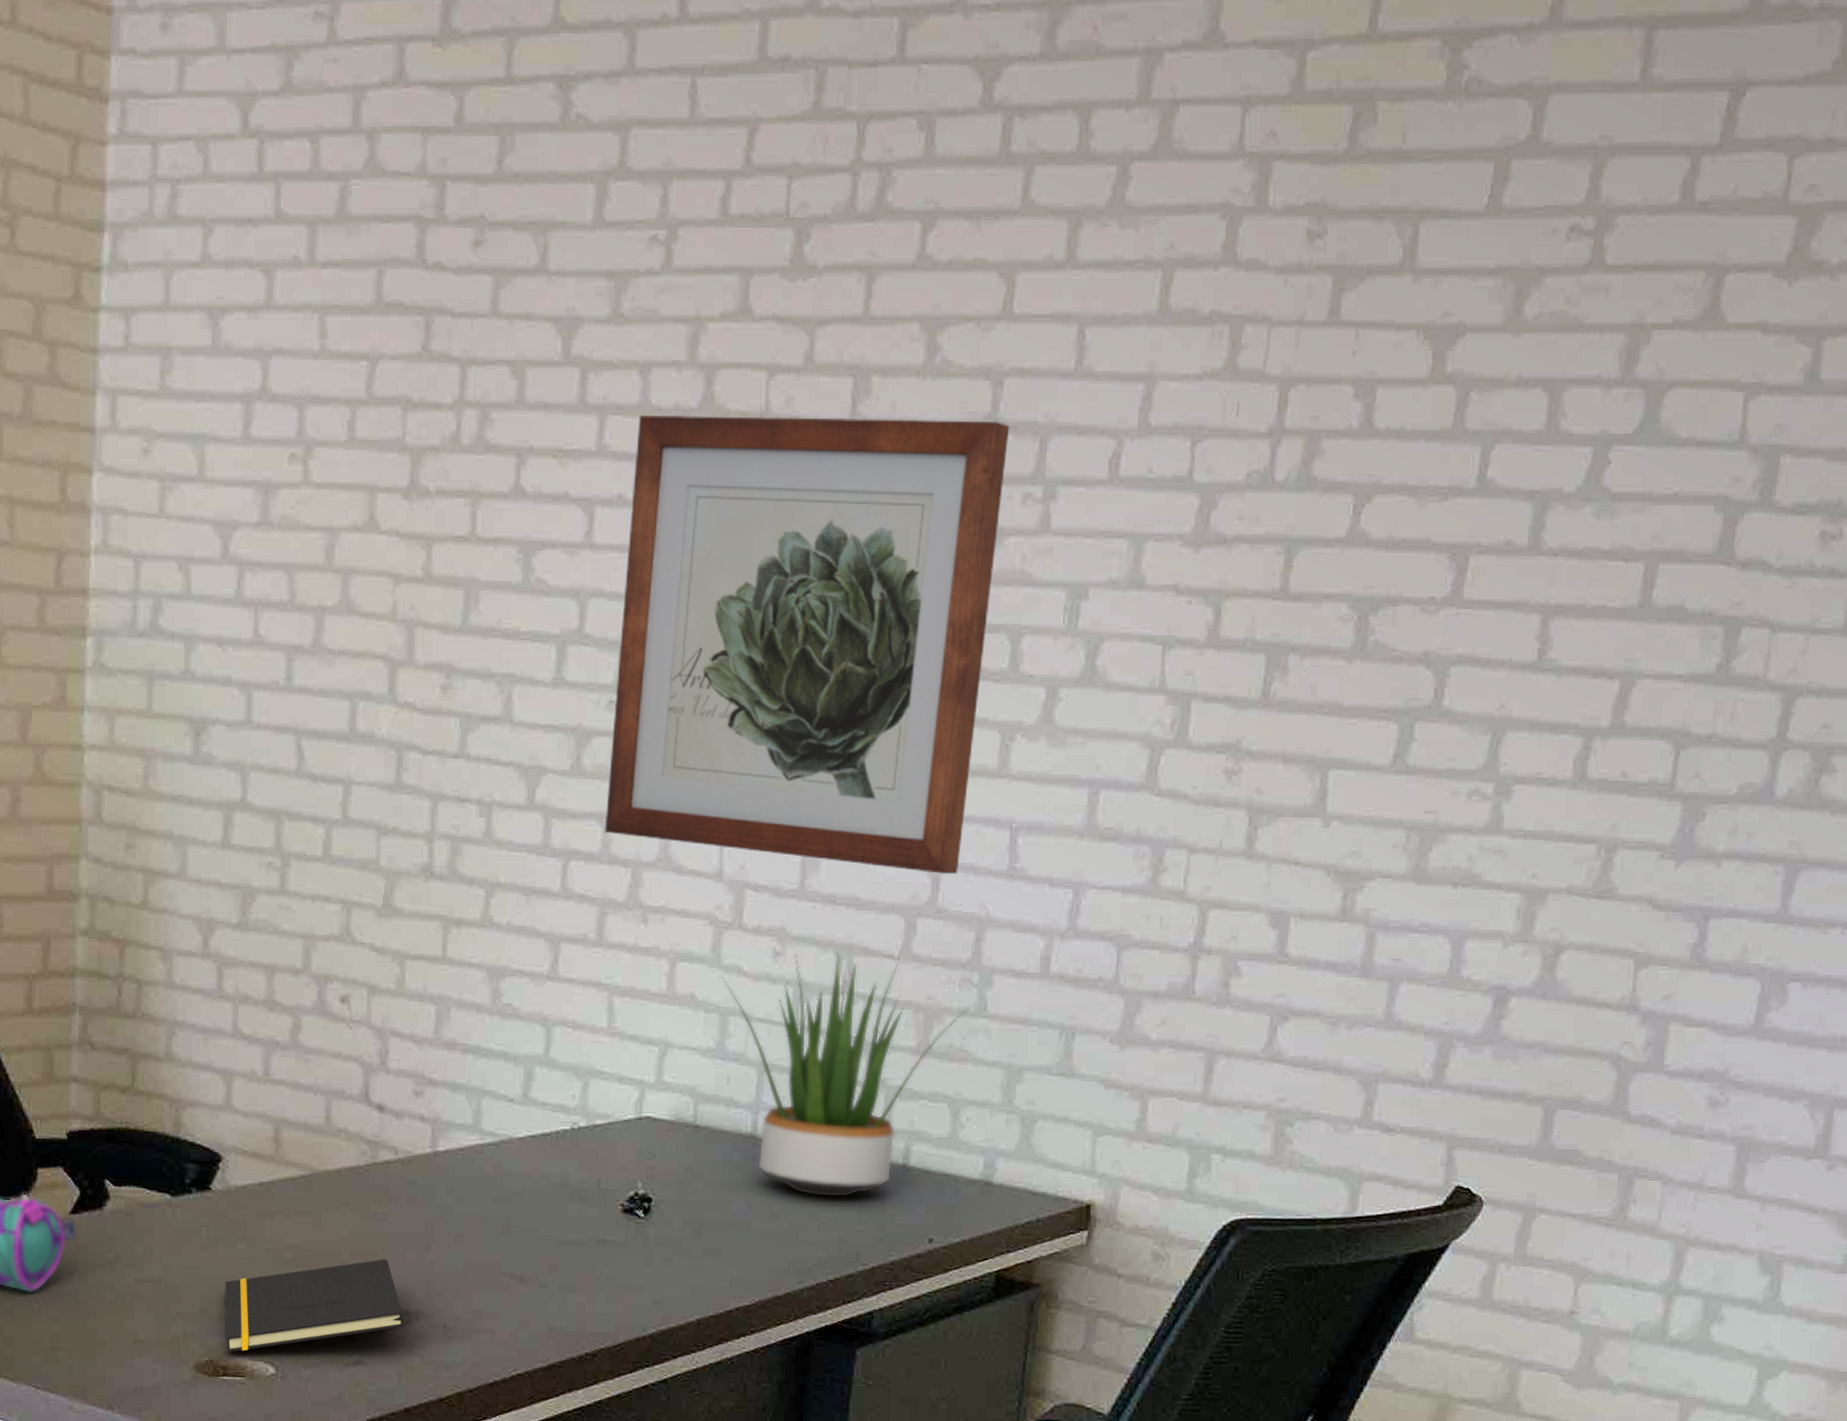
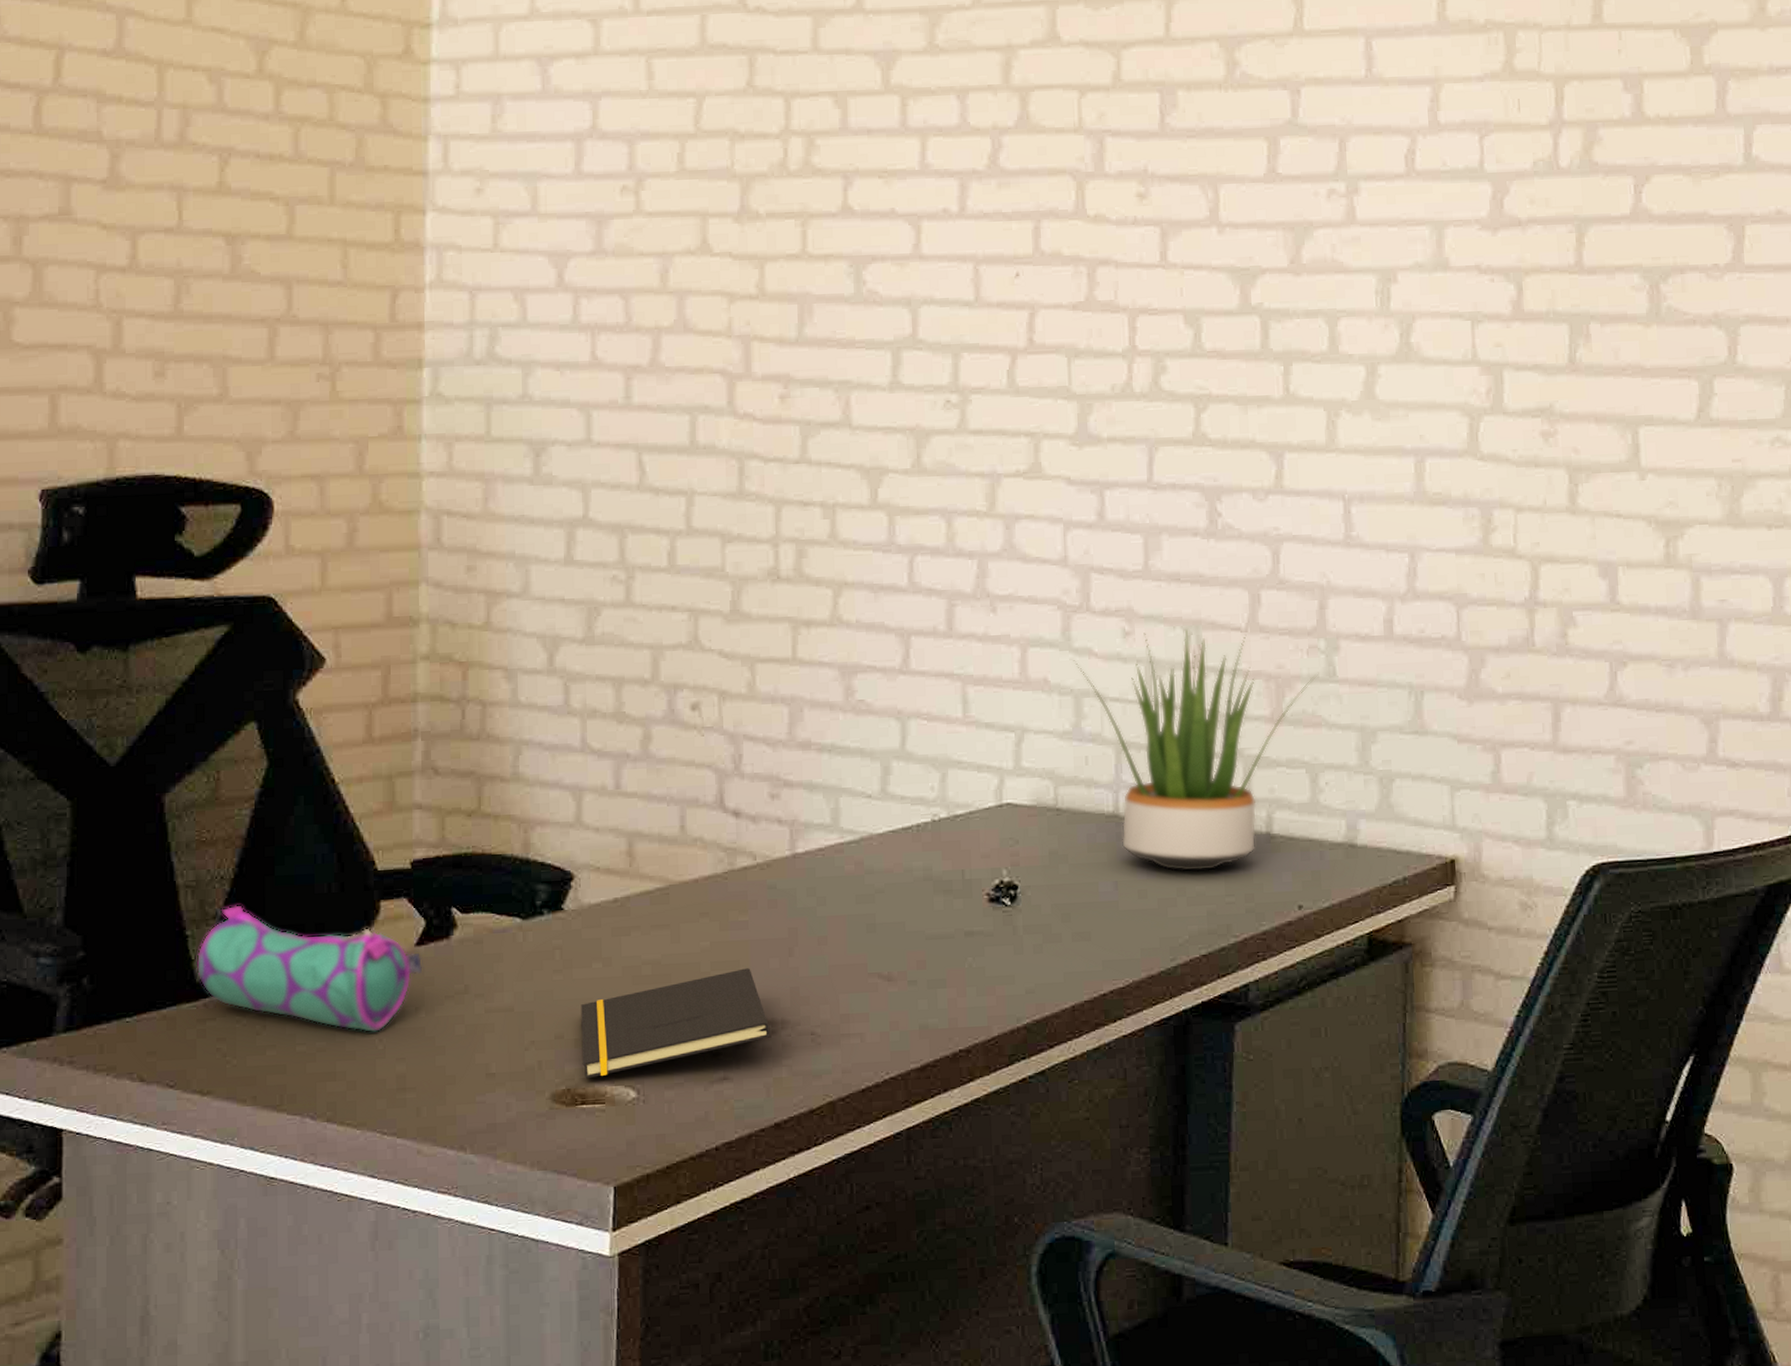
wall art: present [604,414,1010,874] -> none [948,126,1310,547]

